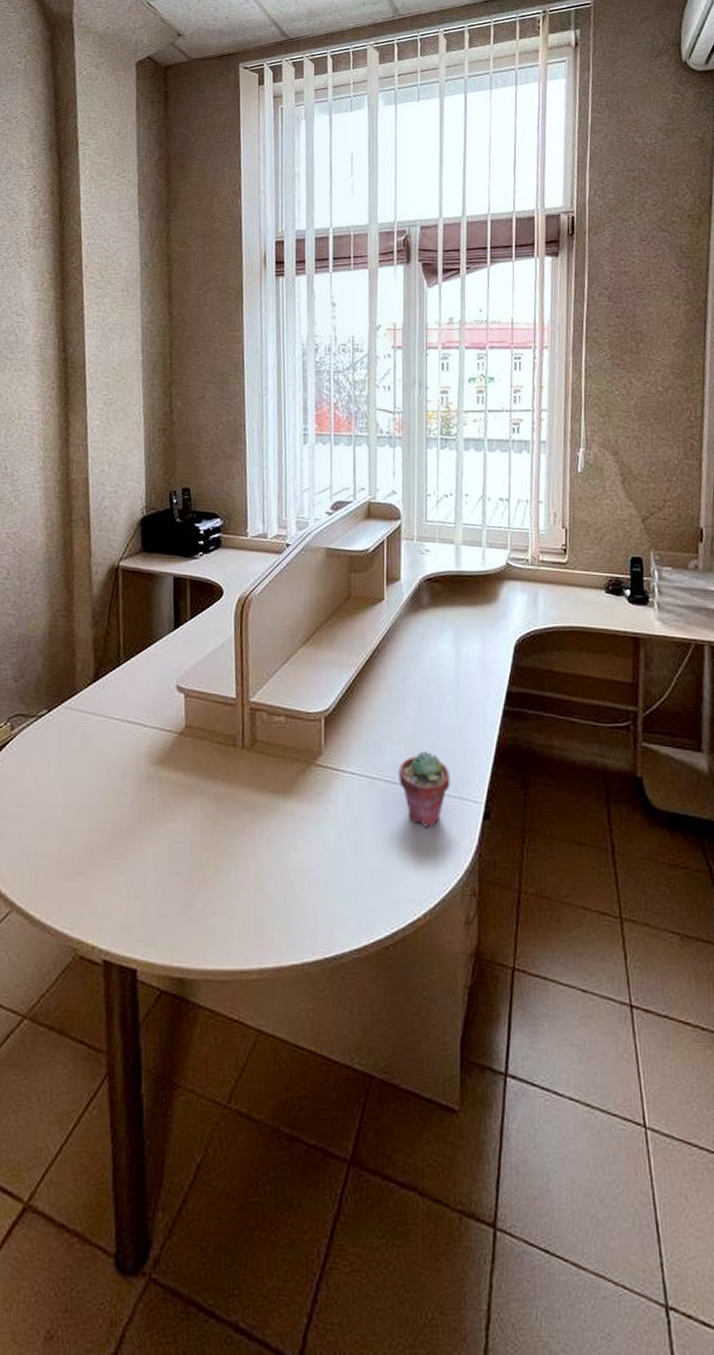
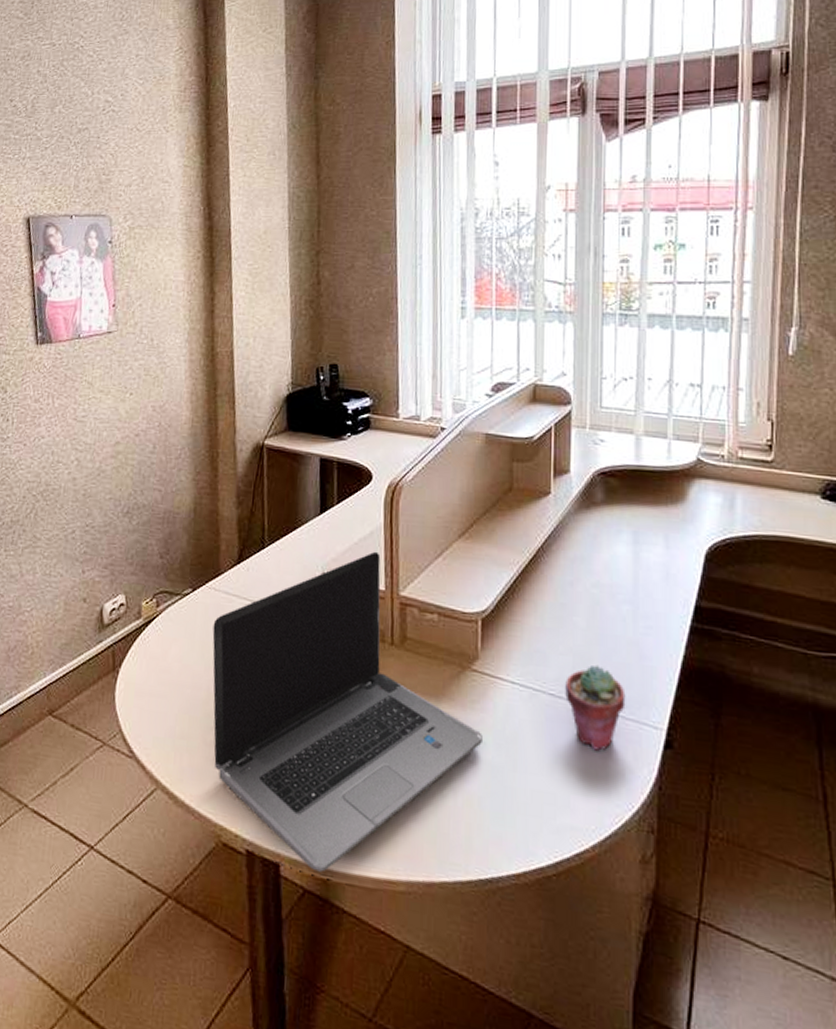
laptop computer: none [68,661,326,972] -> present [212,551,482,872]

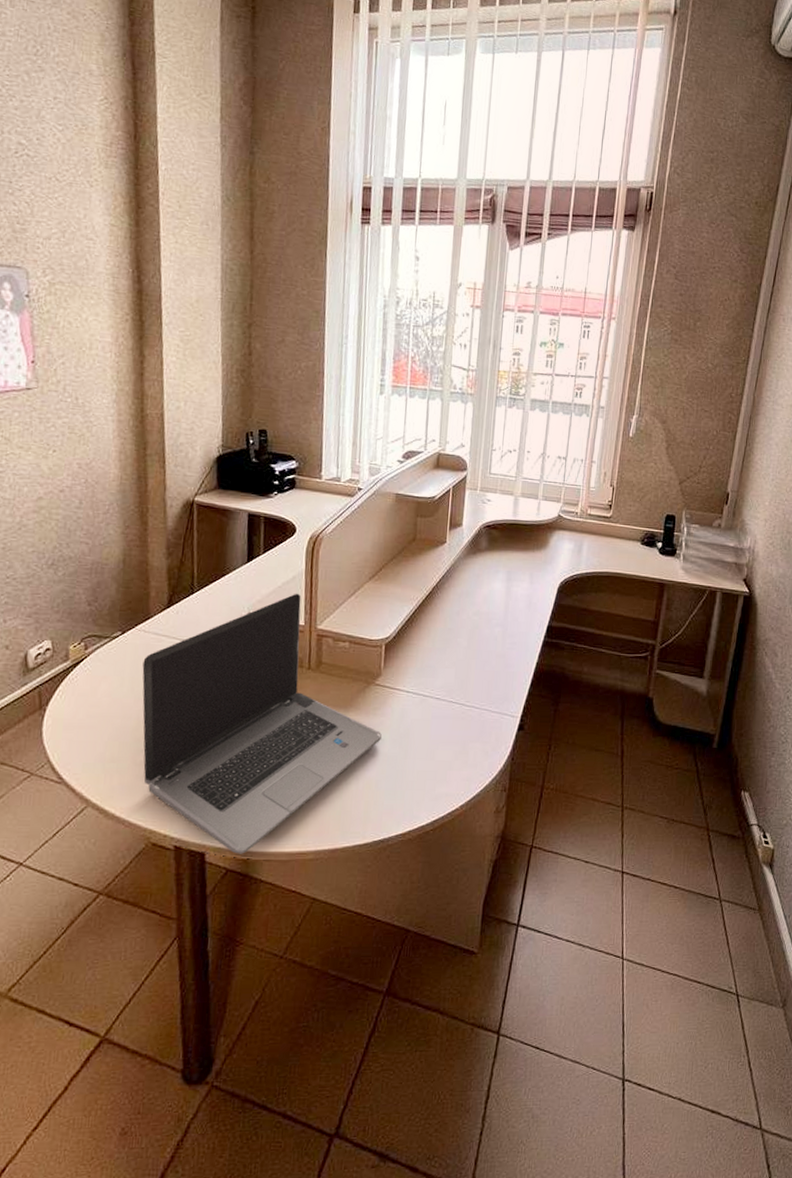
potted succulent: present [565,664,626,751] -> none [448,673,493,737]

